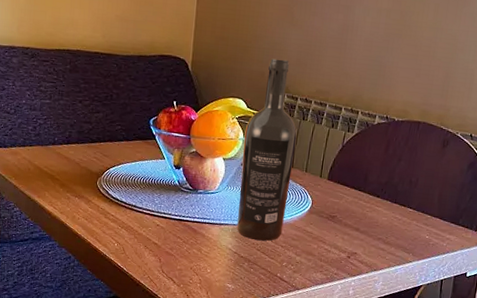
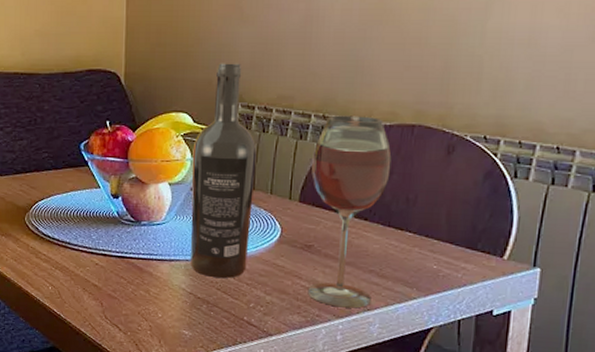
wineglass: none [329,109,402,269] -> present [307,115,392,309]

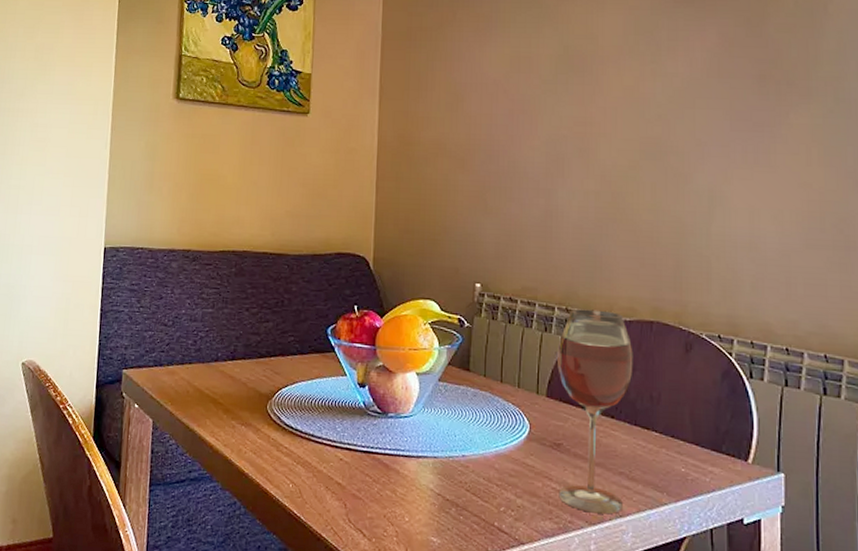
wine bottle: present [190,62,257,278] -> none [438,251,503,478]

